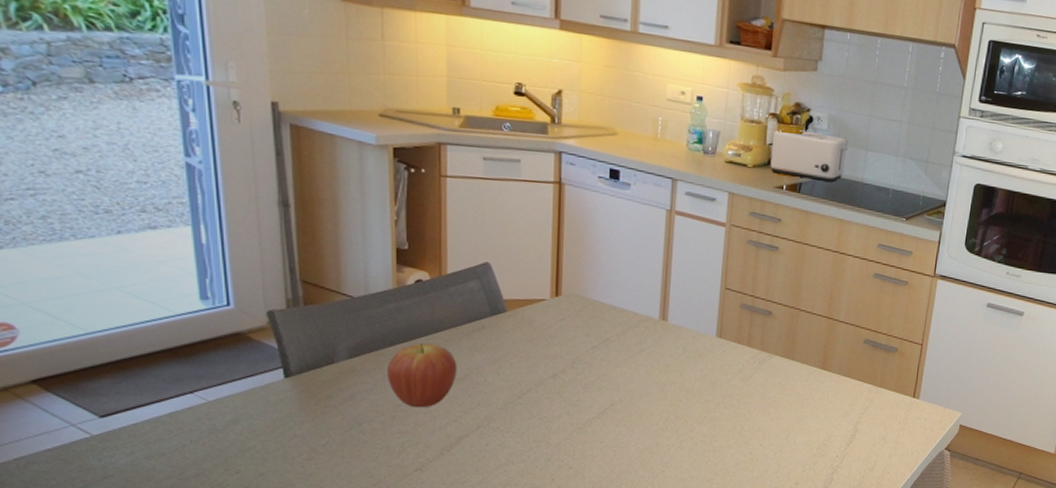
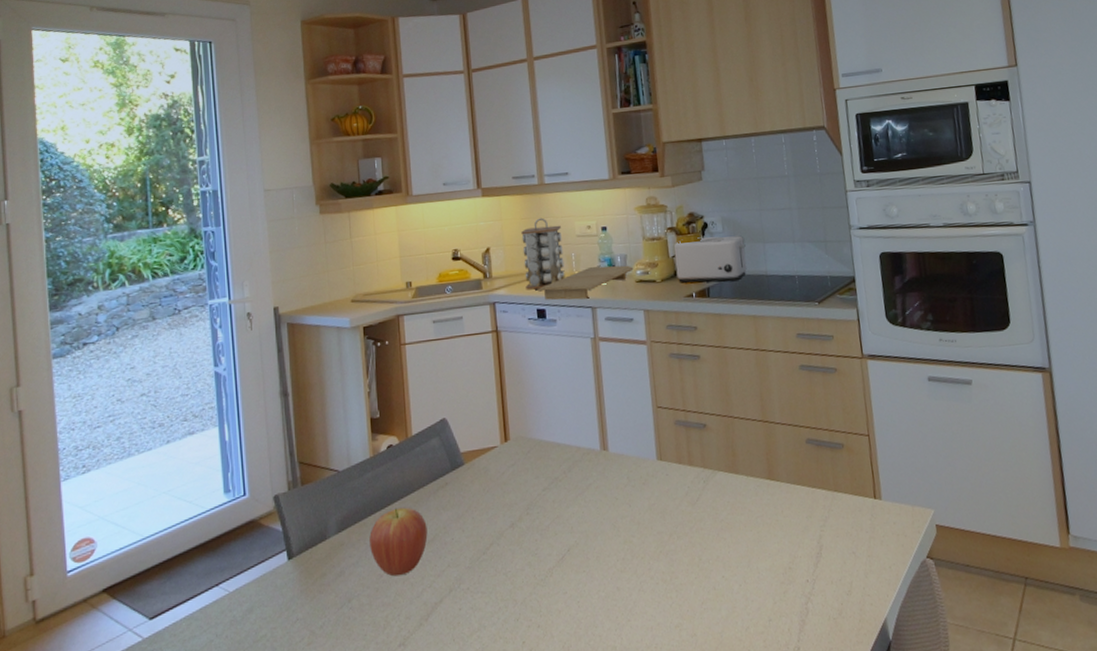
spice rack: none [600,70,651,148] -> present [521,218,565,290]
cutting board: none [614,136,726,169] -> present [538,265,634,301]

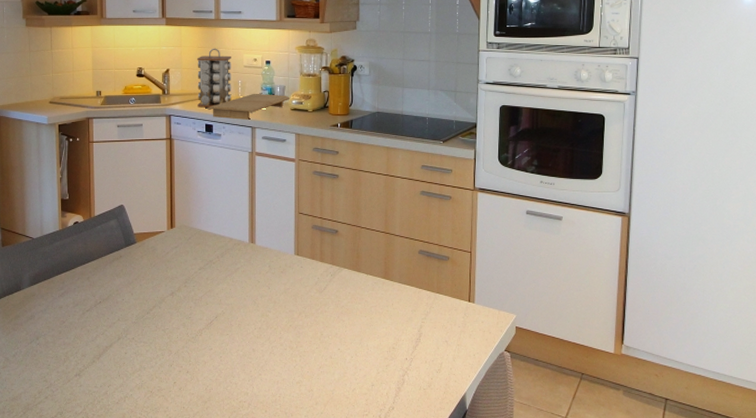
fruit: present [369,507,428,577] -> none [56,271,103,324]
toaster: present [673,235,747,283] -> none [326,77,387,117]

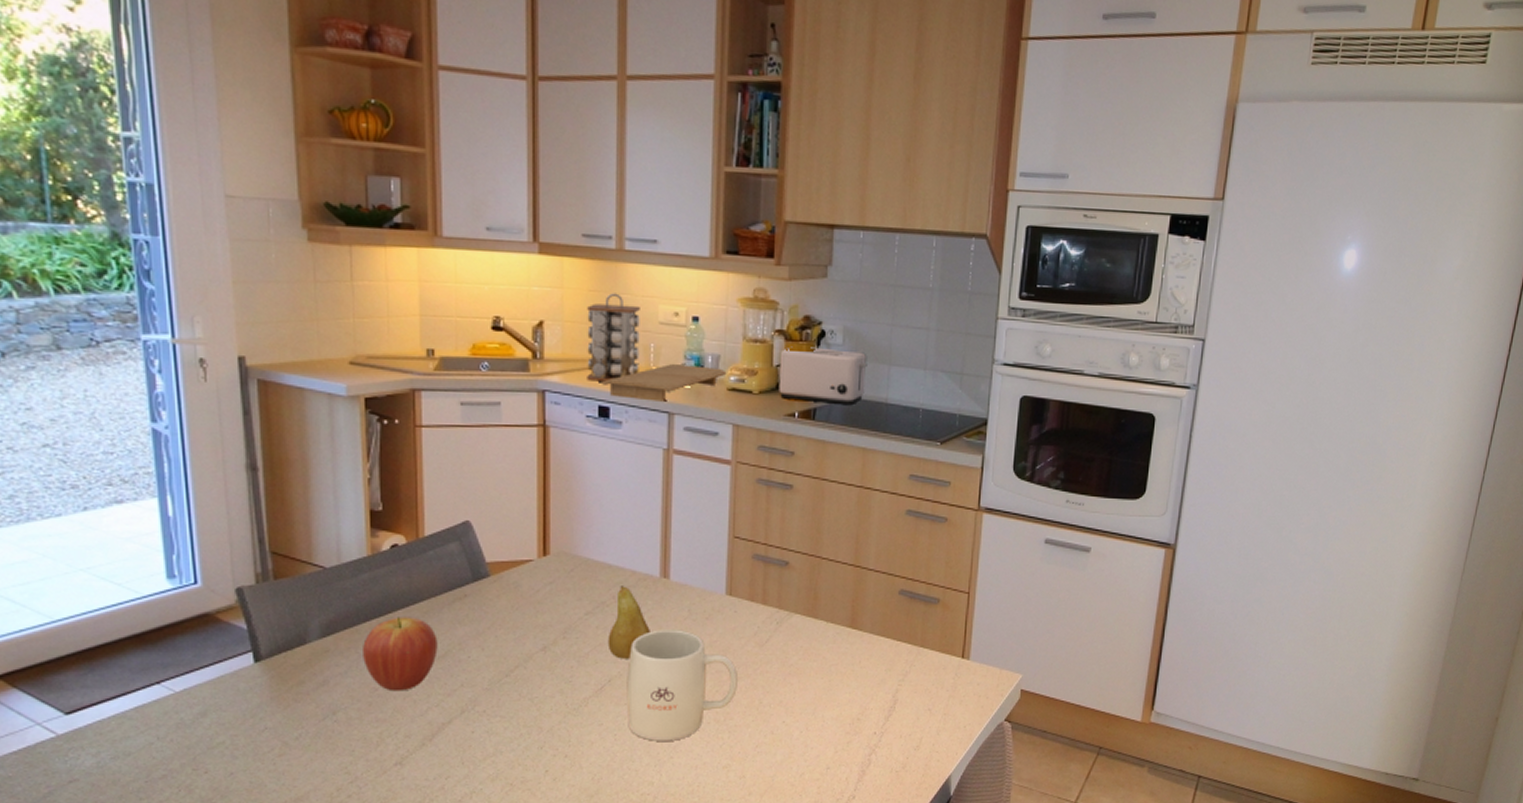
fruit: none [56,271,103,324] -> present [363,617,438,692]
fruit: none [214,249,243,301] -> present [607,586,650,659]
mug: none [228,280,306,362] -> present [626,629,739,741]
toaster: none [326,77,387,117] -> present [779,346,867,406]

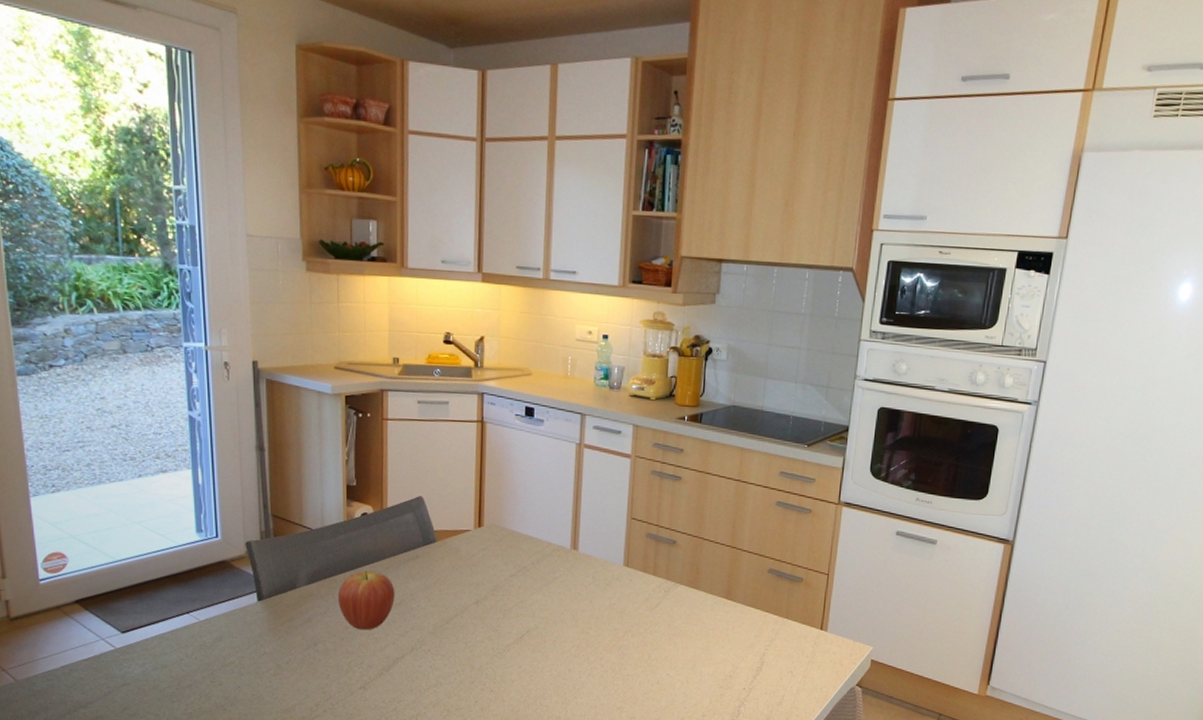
spice rack: present [587,293,640,382] -> none [517,314,561,387]
cutting board: present [602,364,727,402] -> none [529,374,630,405]
fruit: present [607,586,650,659] -> none [527,554,561,615]
mug: present [626,629,739,741] -> none [540,592,632,684]
toaster: present [779,346,867,406] -> none [672,361,747,412]

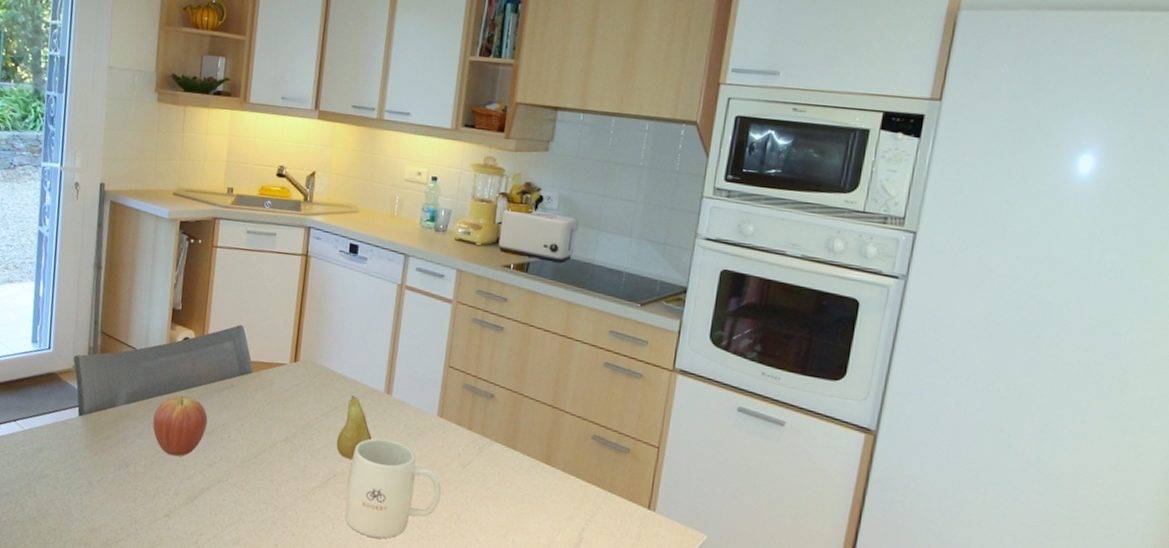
fruit: none [527,554,561,615] -> present [336,395,372,460]
mug: none [540,592,632,684] -> present [345,438,442,539]
toaster: none [672,361,747,412] -> present [498,207,578,263]

